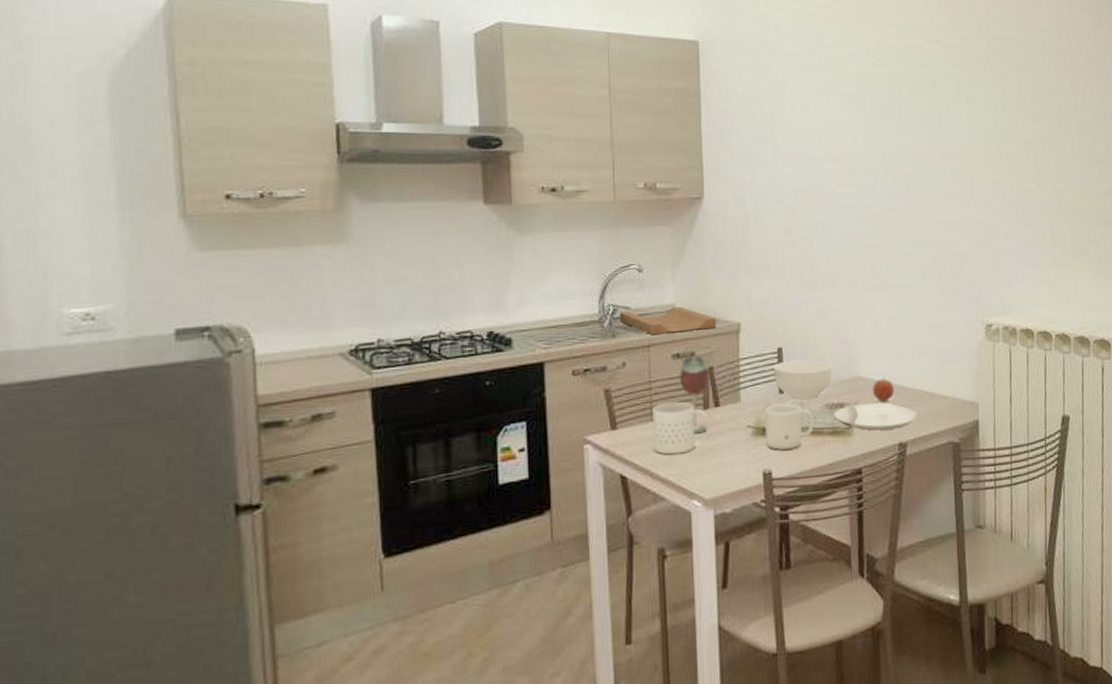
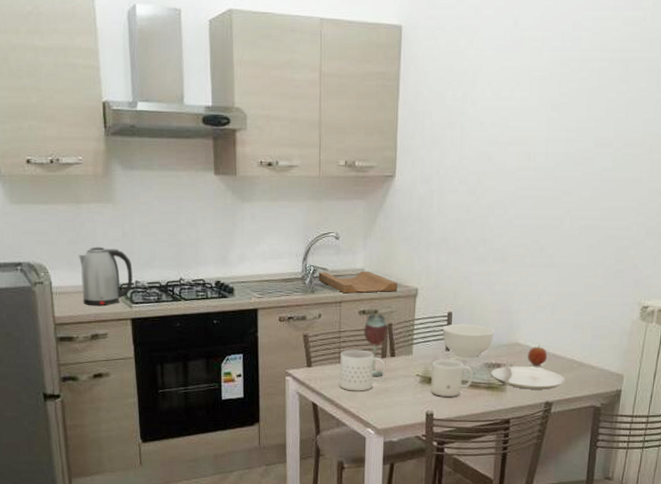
kettle: none [297,298,373,377] -> present [79,246,133,306]

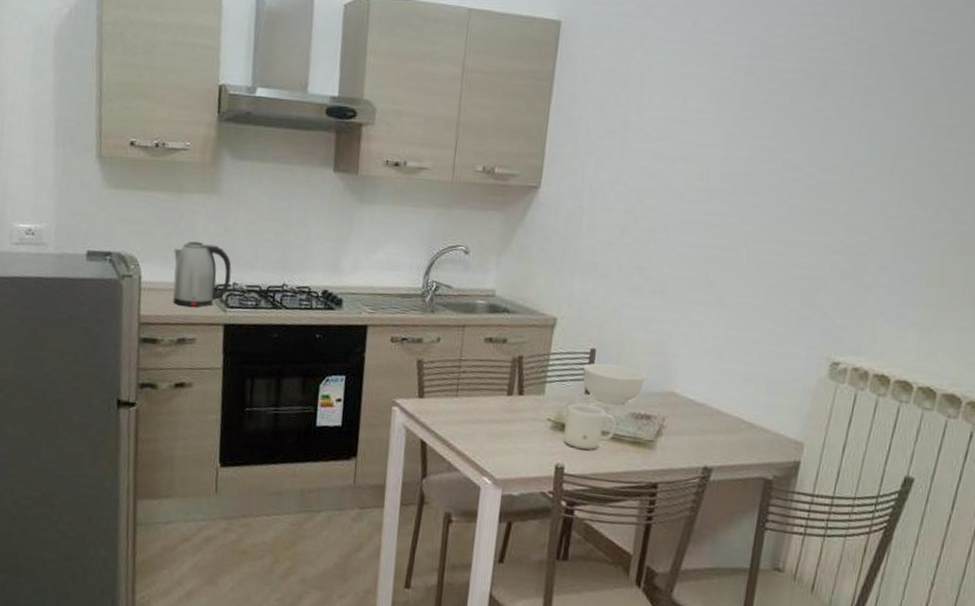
cutting board: present [318,271,398,294] -> none [440,289,533,320]
mug: present [340,349,386,391] -> none [455,381,512,433]
wineglass: present [364,313,388,377] -> none [488,342,518,417]
plate: present [491,366,566,390] -> none [638,419,731,453]
fruit: present [527,345,548,366] -> none [684,397,710,422]

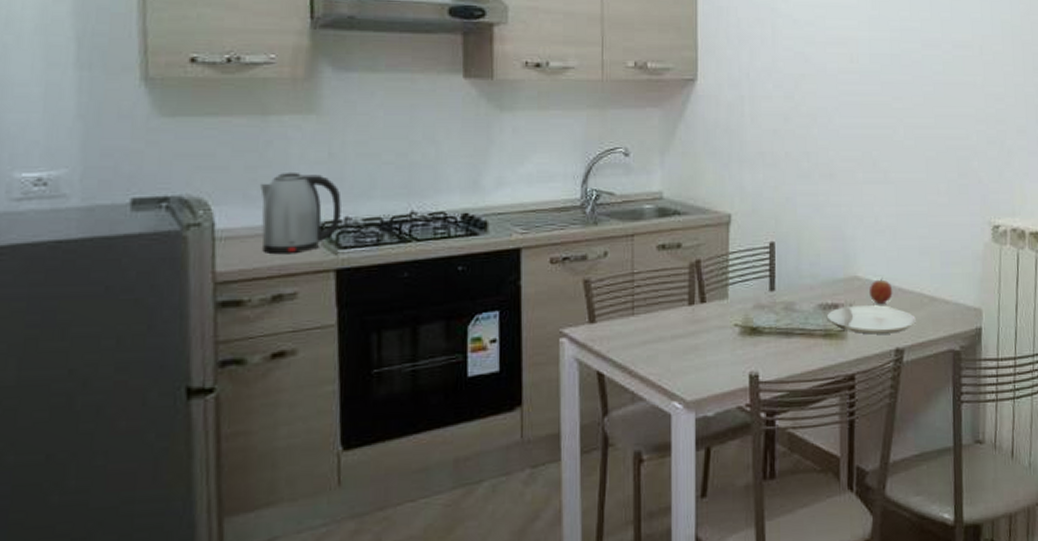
mug: present [563,403,617,450] -> none [753,302,807,351]
bowl: present [582,363,646,405] -> none [764,256,828,298]
plate: none [638,419,731,453] -> present [827,305,917,335]
fruit: none [684,397,710,422] -> present [868,278,893,304]

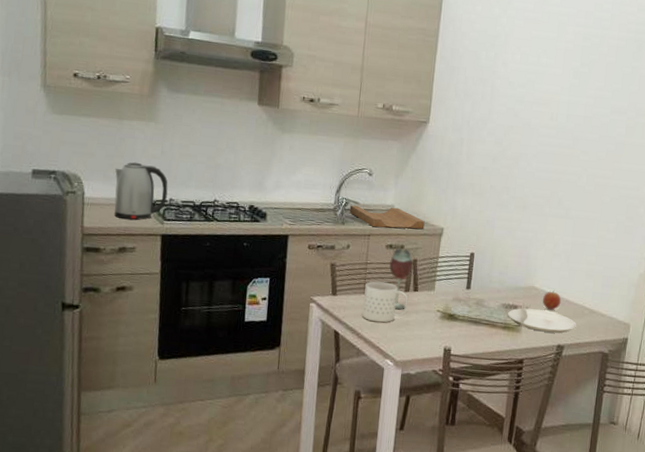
cutting board: none [602,194,706,224] -> present [349,205,425,230]
mug: none [634,295,695,352] -> present [362,281,409,323]
wineglass: none [664,247,696,331] -> present [389,248,413,310]

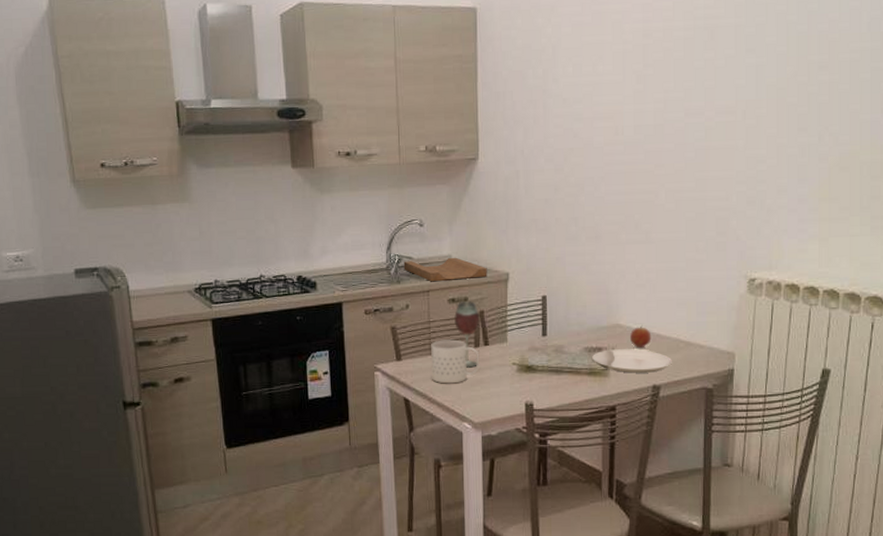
kettle: present [114,162,168,220] -> none [156,247,212,308]

